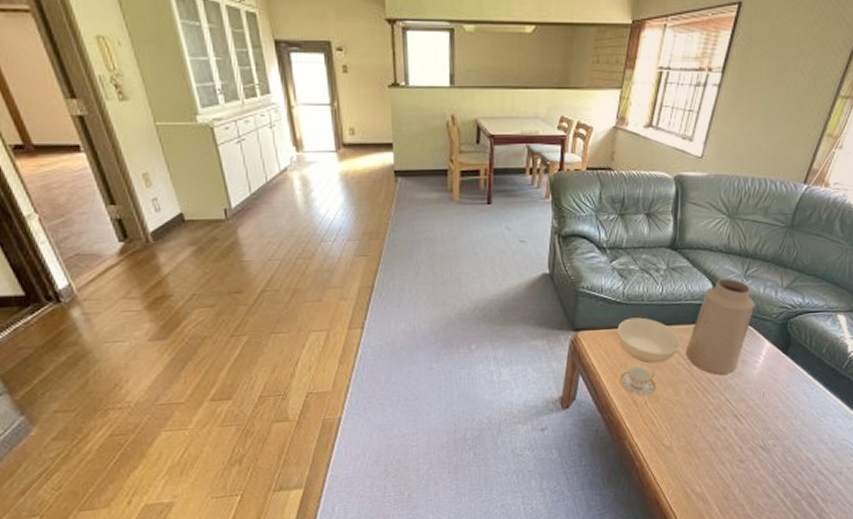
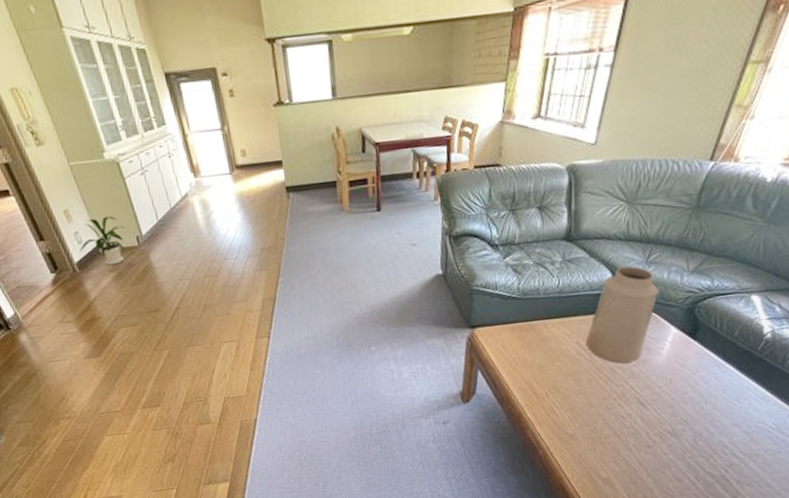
house plant: none [156,184,213,238] -> present [79,216,126,265]
bowl: present [617,317,681,363] -> none [514,311,581,355]
teacup: present [619,366,657,396] -> none [518,358,557,388]

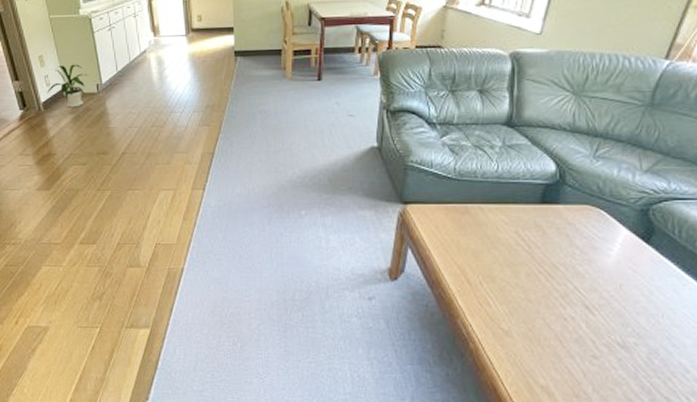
vase: present [585,265,659,364] -> none [525,157,607,260]

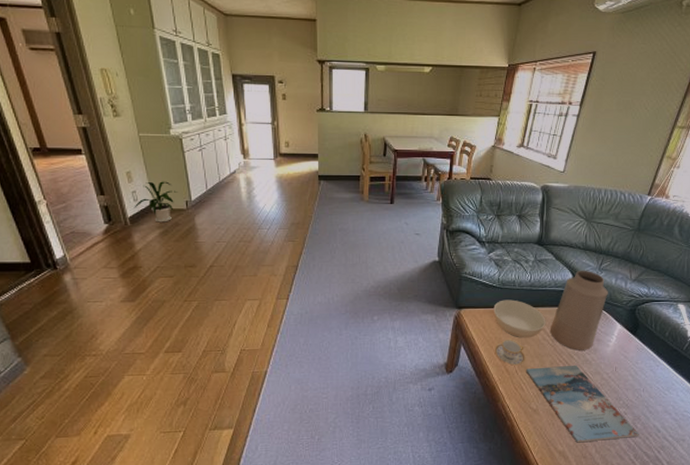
bowl: none [448,194,520,242] -> present [493,299,546,338]
teacup: none [451,243,492,275] -> present [494,340,525,366]
magazine: none [492,278,657,378] -> present [525,364,639,443]
vase: none [525,157,607,260] -> present [549,270,608,351]

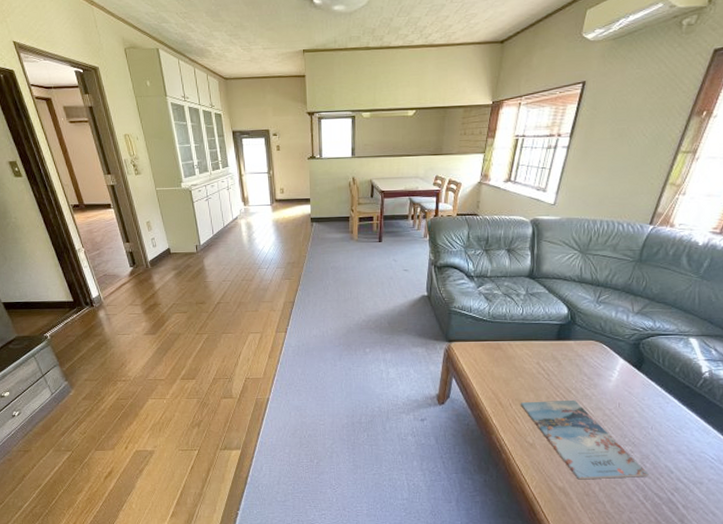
house plant: present [134,181,178,223] -> none [153,228,189,265]
bowl: present [493,299,546,338] -> none [484,333,541,372]
teacup: present [494,340,525,366] -> none [487,373,520,399]
vase: present [549,270,608,351] -> none [544,303,608,385]

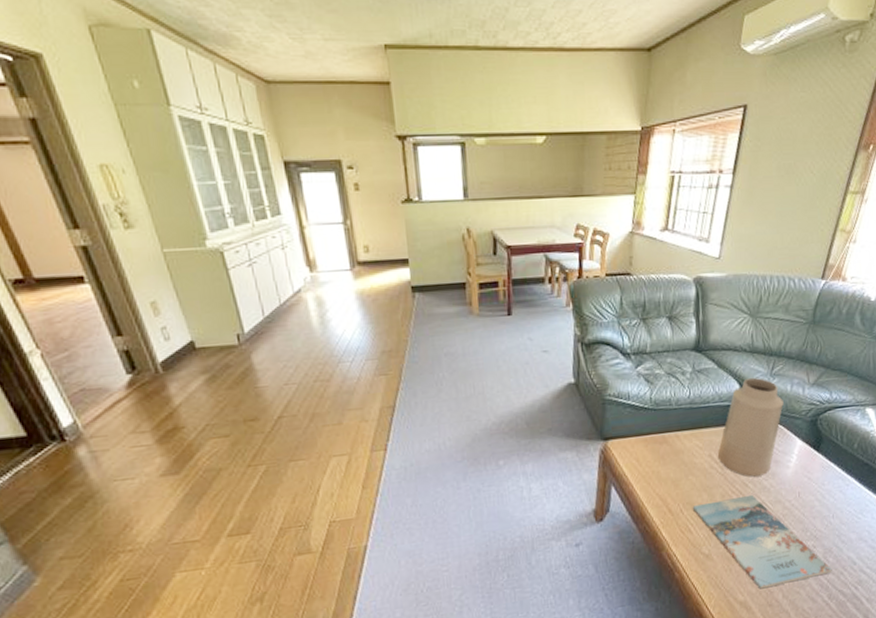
vase: none [544,303,608,385] -> present [717,377,784,477]

